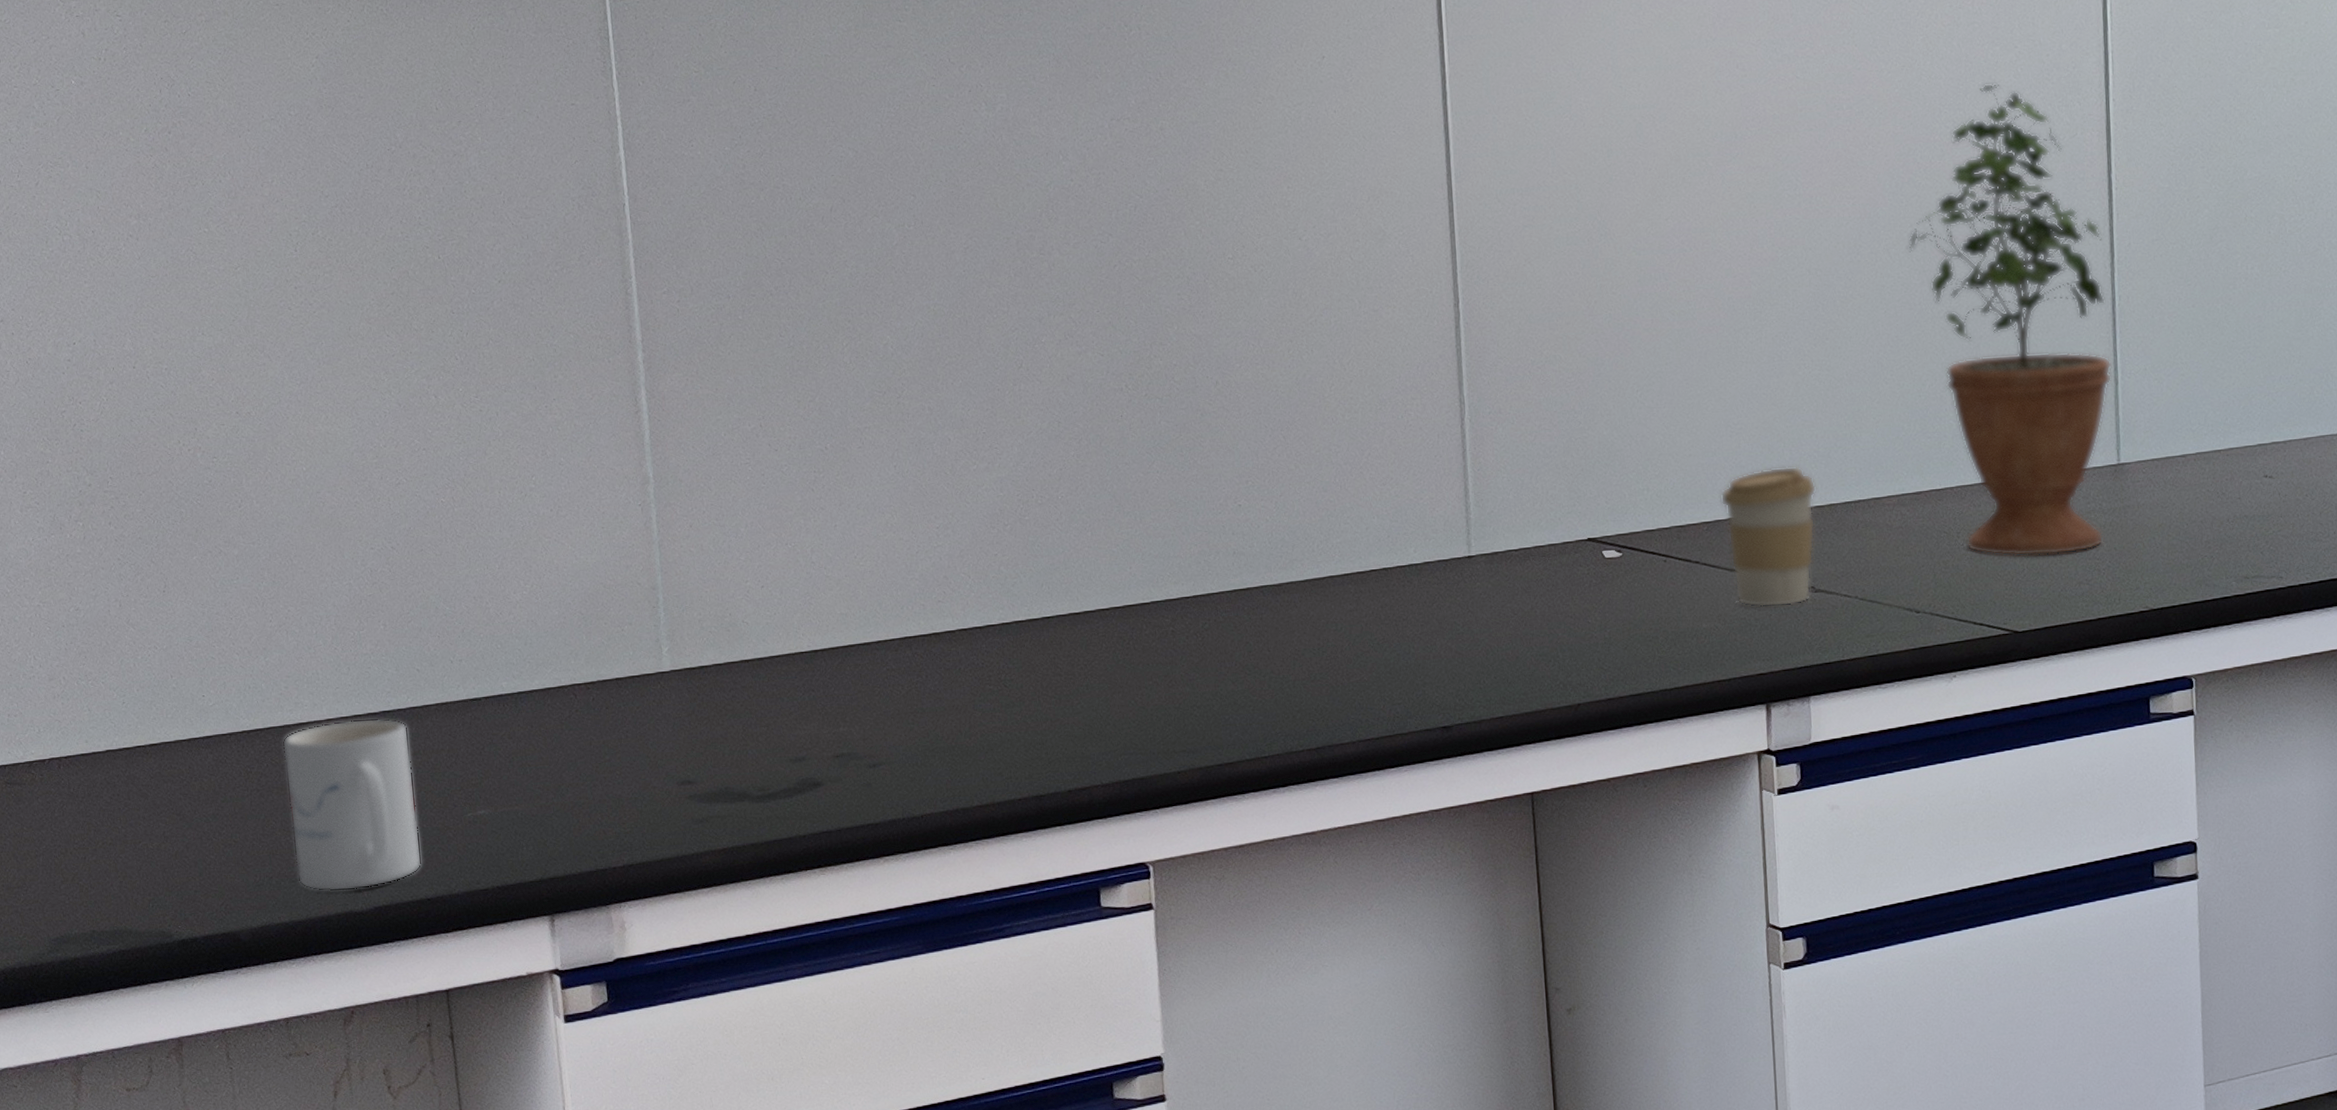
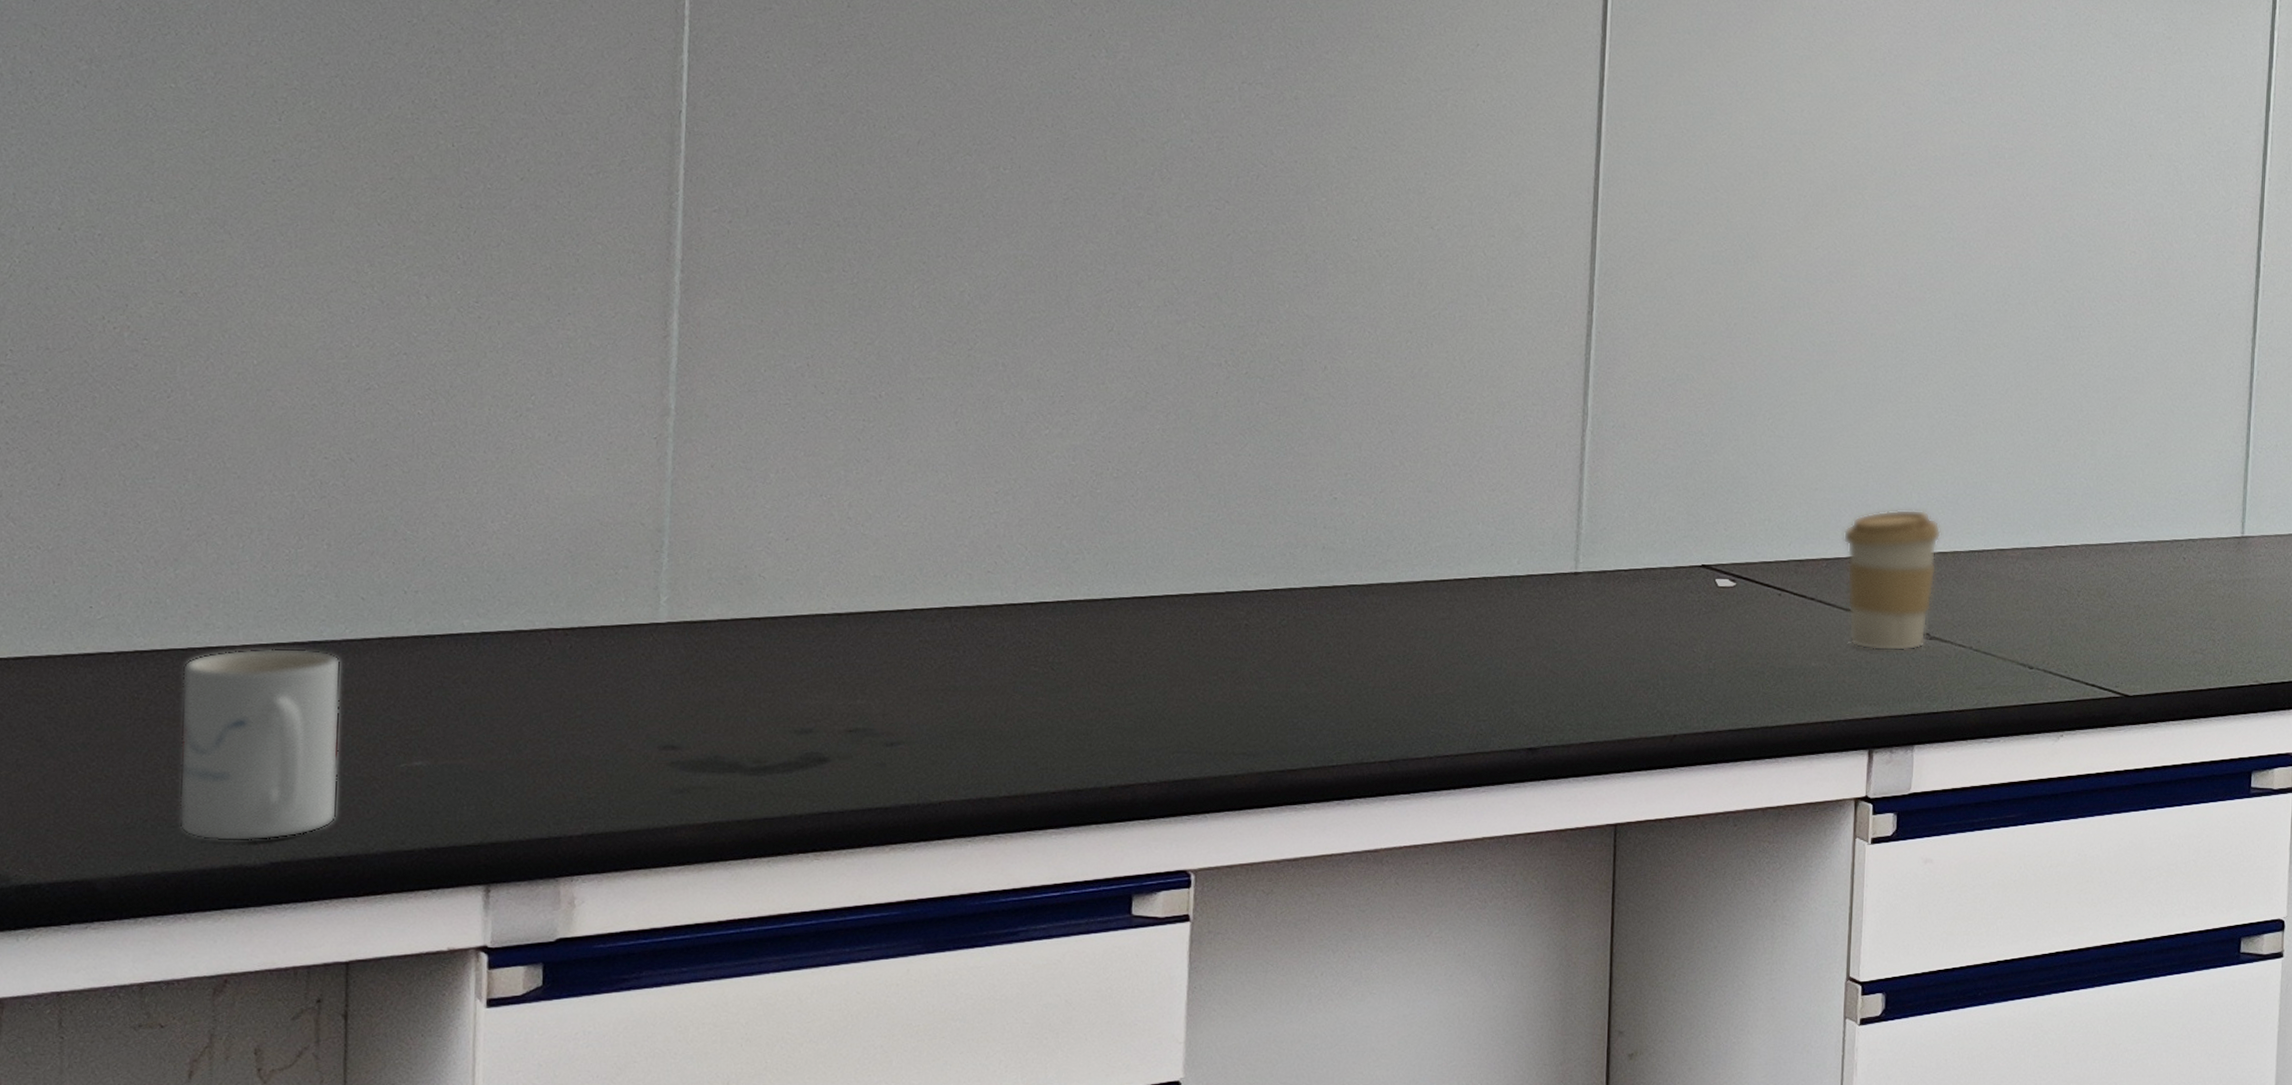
potted plant: present [1908,83,2112,557] -> none [2056,149,2246,621]

